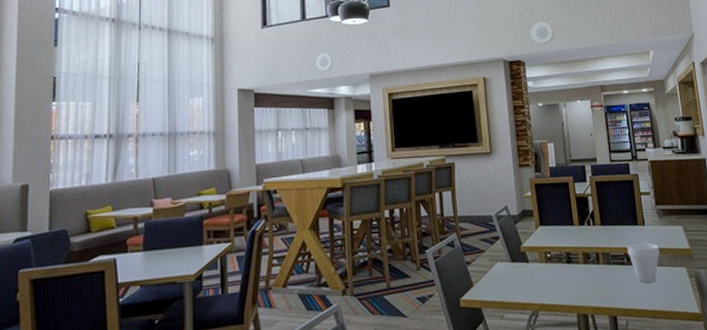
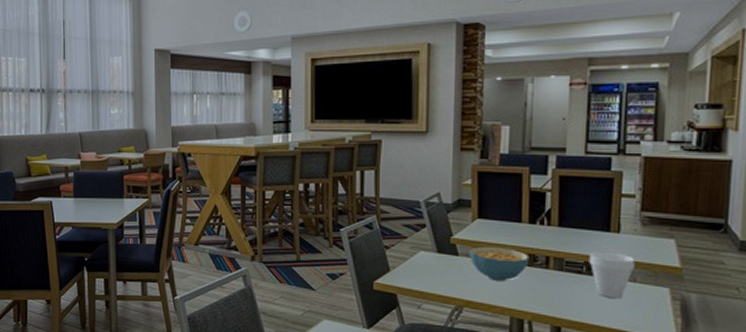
cereal bowl: none [537,249,585,282] -> present [469,246,530,281]

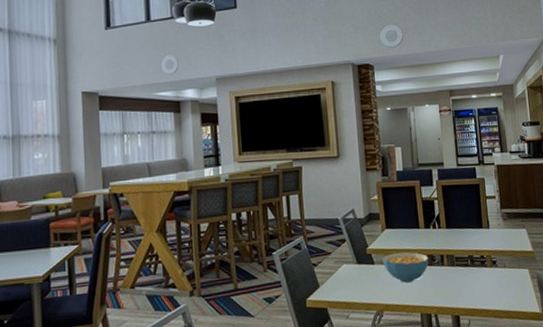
cup: present [589,251,635,299] -> none [471,245,503,284]

